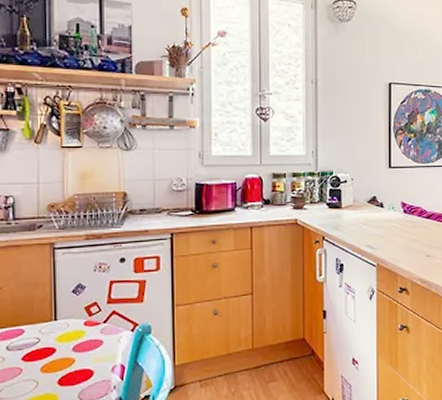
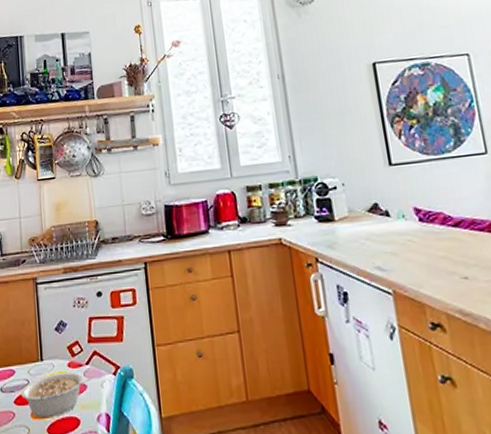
legume: none [29,329,109,372] -> present [20,371,92,418]

